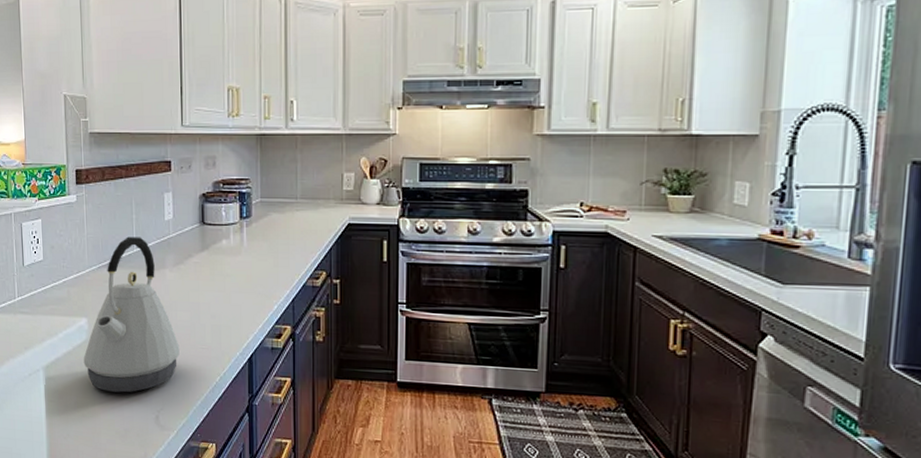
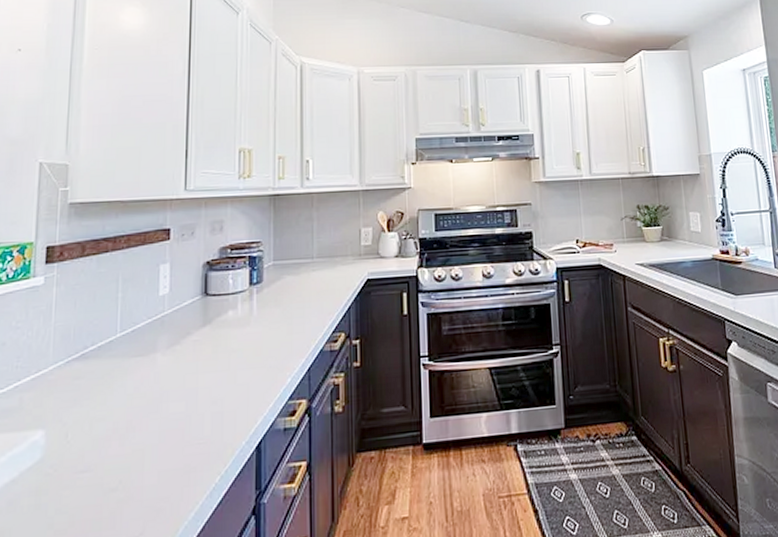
kettle: present [83,236,180,393] -> none [33,318,170,526]

